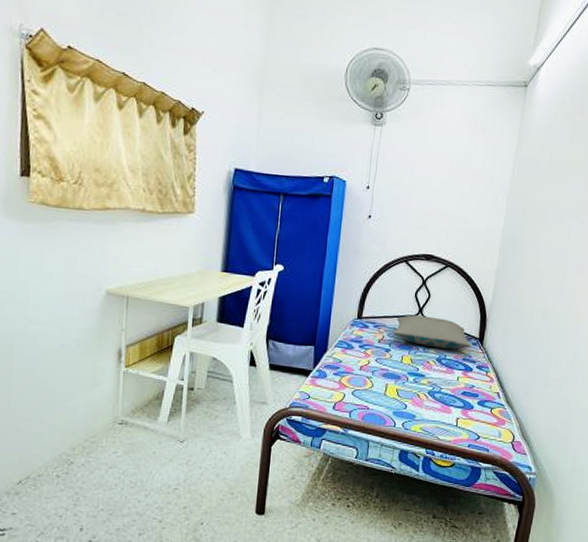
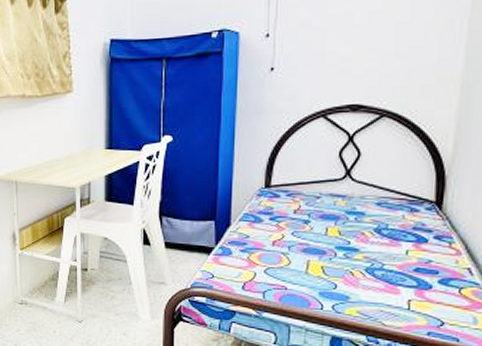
pillow: present [393,315,472,349] -> none [312,179,425,217]

